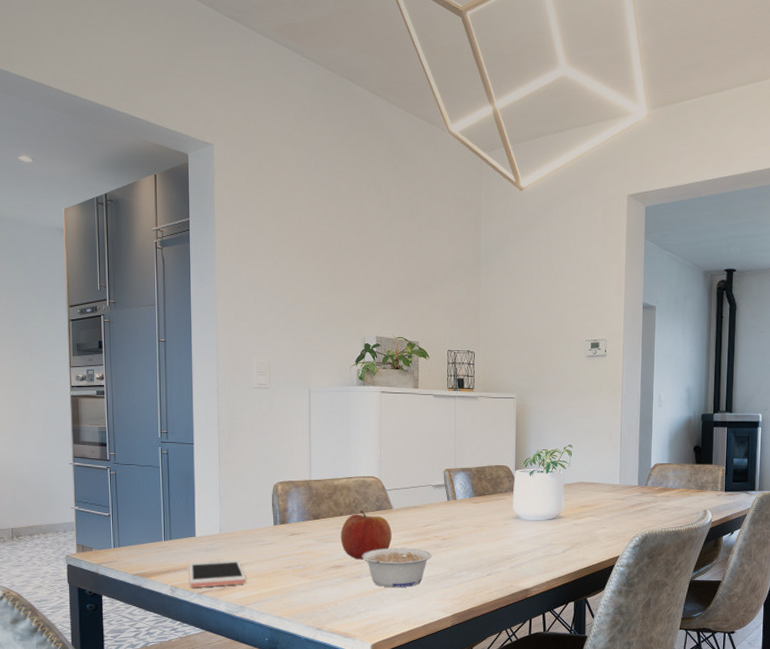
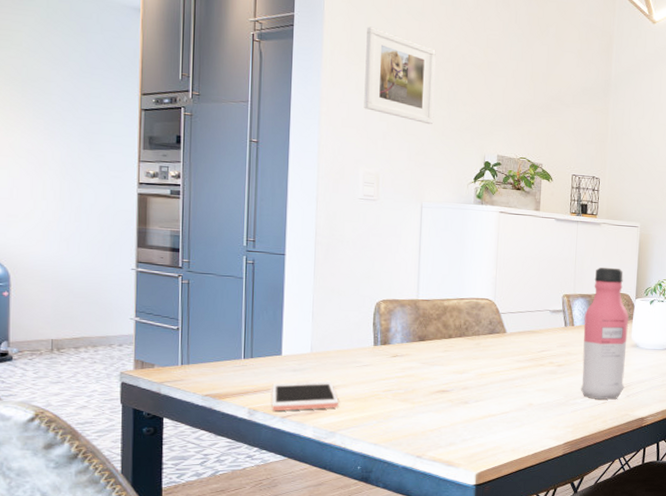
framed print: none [253,224,316,312] -> present [364,26,436,125]
fruit: present [340,511,392,560] -> none [447,334,504,385]
legume: present [362,548,433,588] -> none [470,373,547,415]
water bottle: none [465,440,509,572] -> present [580,267,629,400]

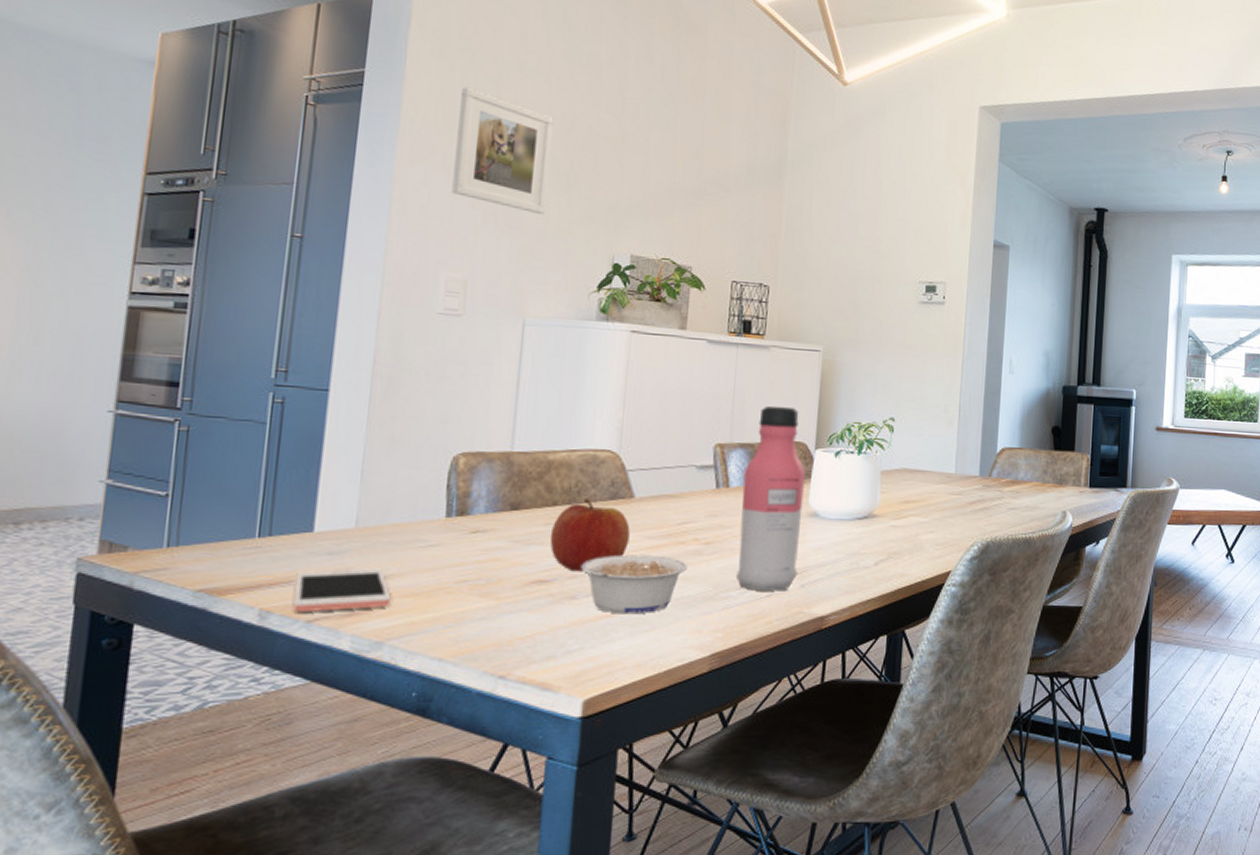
fruit: none [447,334,504,385] -> present [550,499,630,572]
legume: none [470,373,547,415] -> present [580,554,688,615]

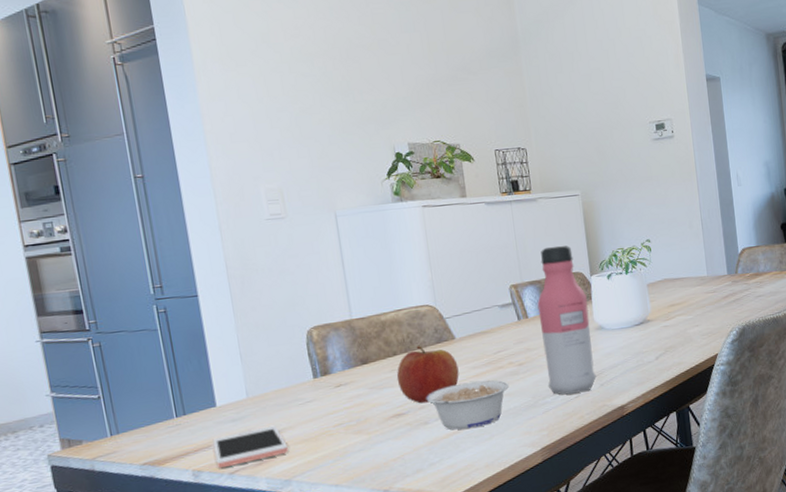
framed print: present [451,87,554,215] -> none [237,24,331,123]

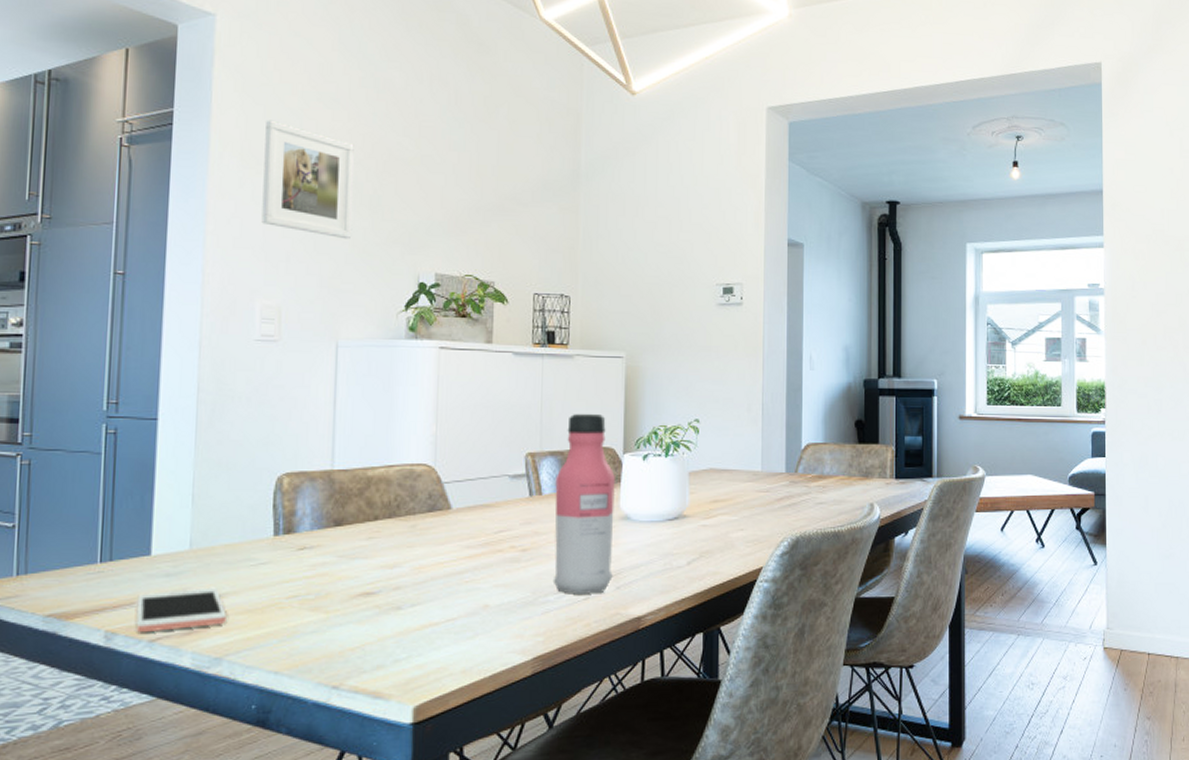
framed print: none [237,24,331,123] -> present [261,120,354,240]
fruit: present [396,346,459,404] -> none [373,512,449,583]
legume: present [426,380,510,430] -> none [404,564,507,623]

